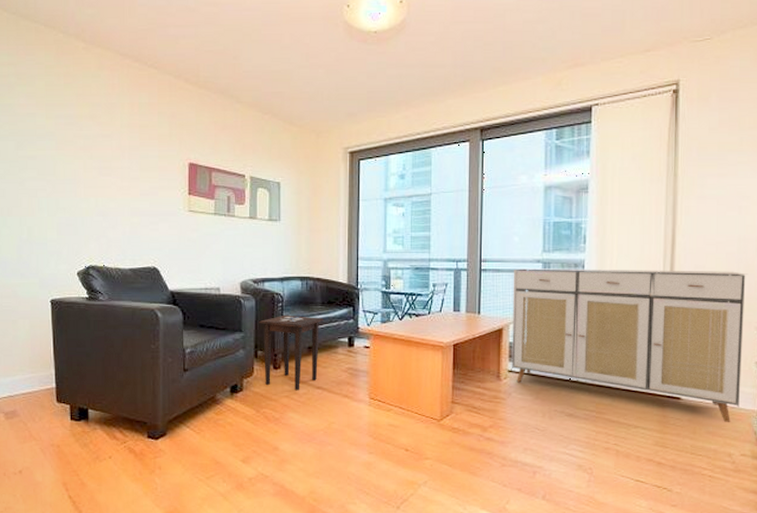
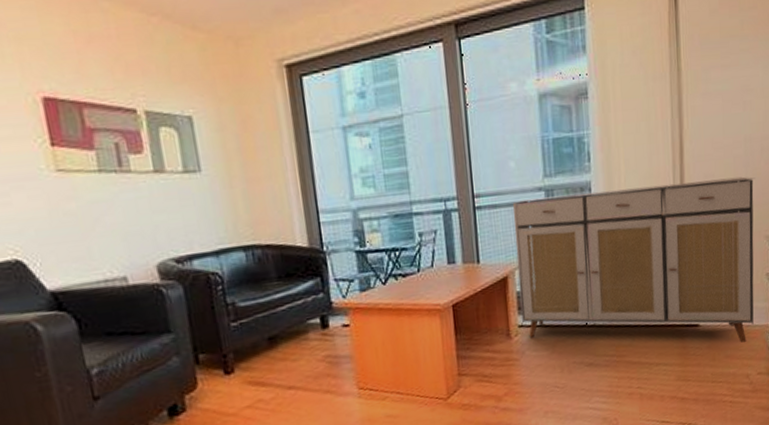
side table: present [258,314,324,391] -> none [192,297,286,397]

